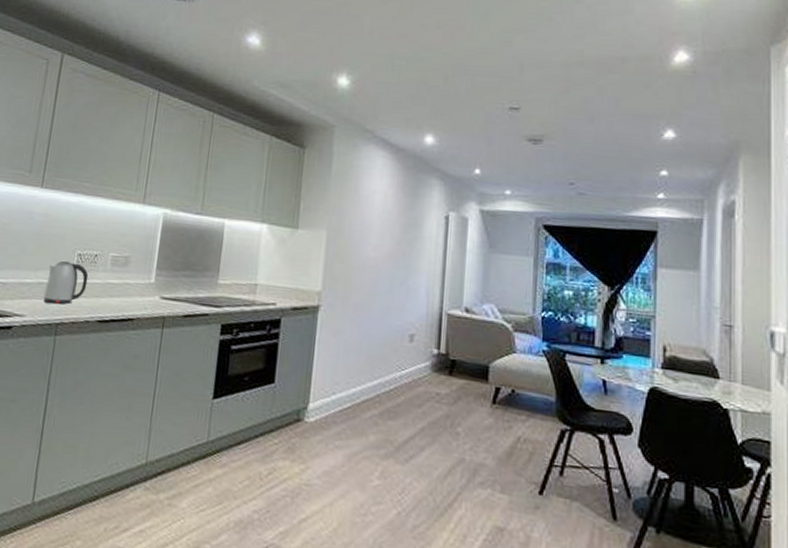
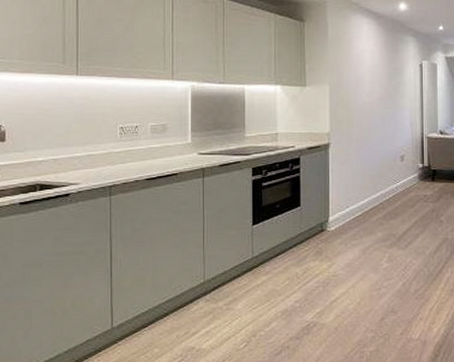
kettle: present [44,260,89,305] -> none [95,134,132,171]

